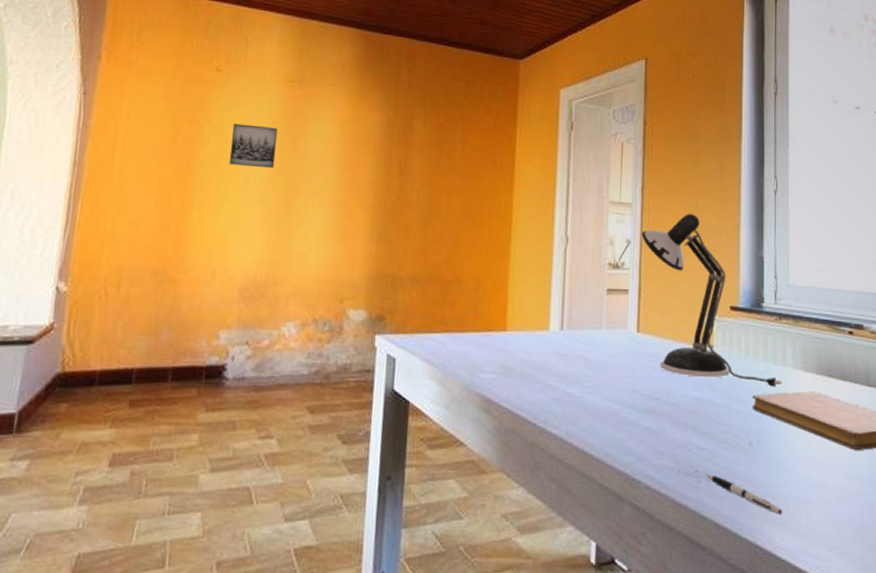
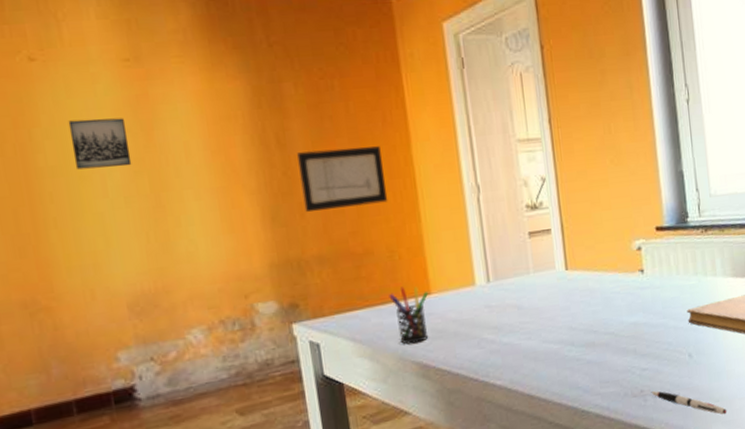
wall art: none [409,181,486,238] -> present [297,146,388,212]
pen holder: none [467,319,505,376] -> present [388,286,429,345]
desk lamp: present [641,214,782,387] -> none [555,139,714,304]

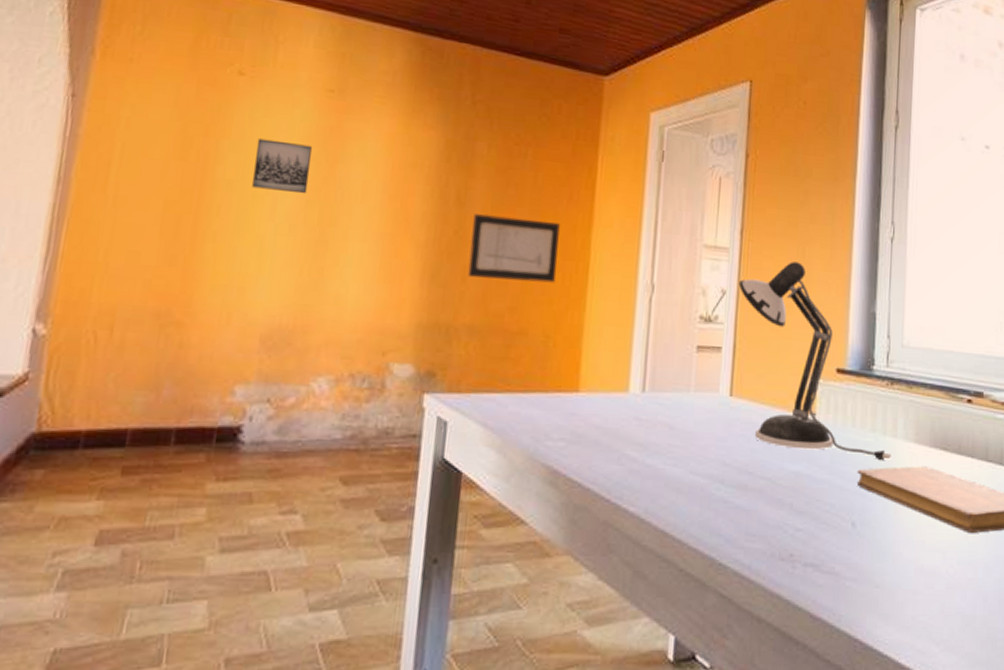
pen holder: present [388,286,429,345] -> none [533,377,577,444]
desk lamp: none [555,139,714,304] -> present [738,261,891,461]
pen: present [651,391,727,415] -> none [801,558,887,606]

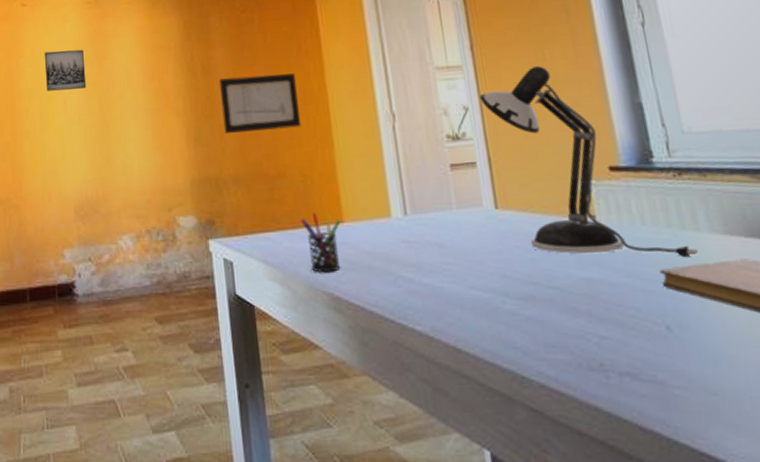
pen holder: none [533,377,577,444] -> present [300,212,342,273]

